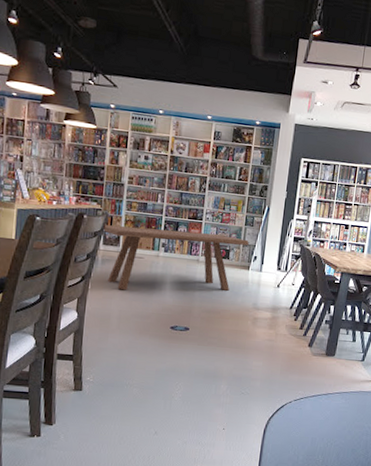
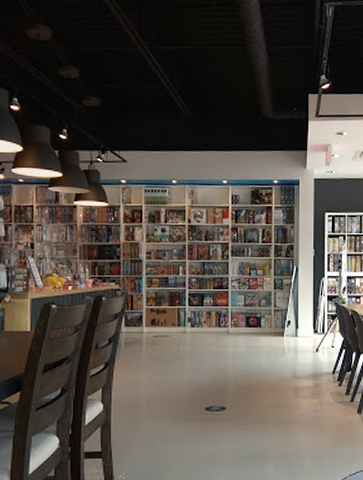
dining table: present [105,225,249,291] -> none [126,301,280,374]

